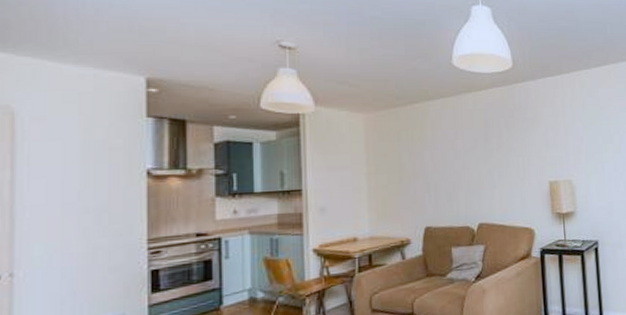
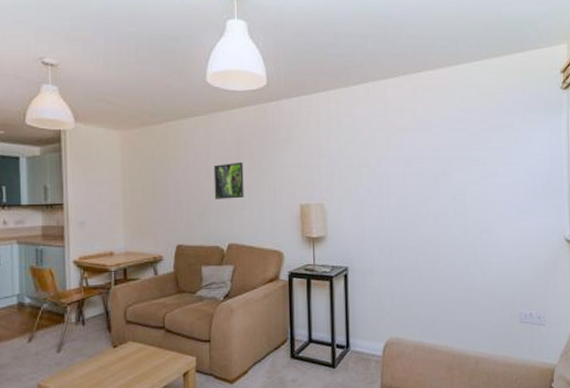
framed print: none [461,141,493,179] -> present [213,161,244,199]

